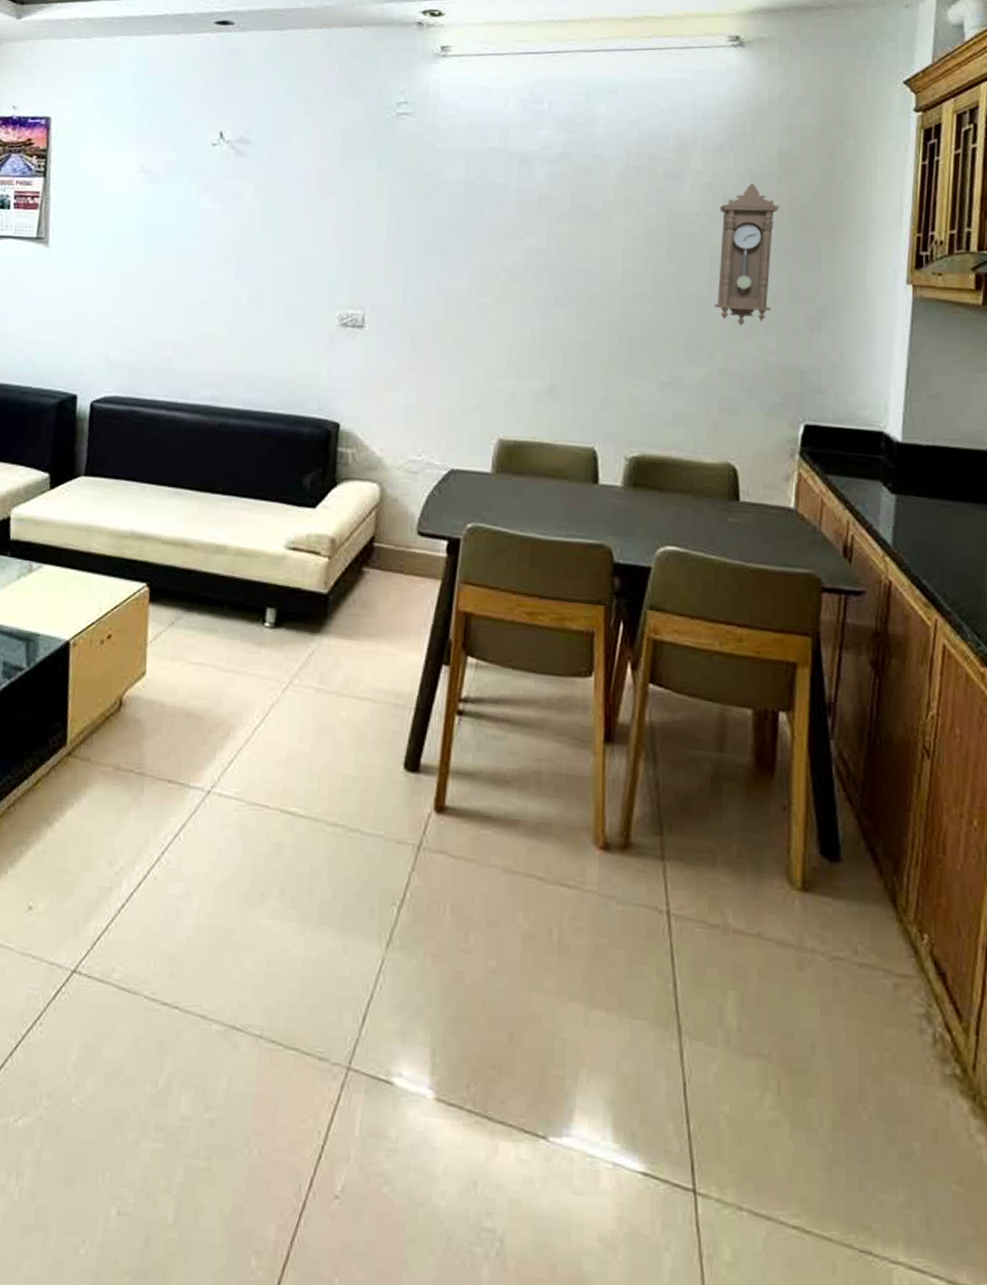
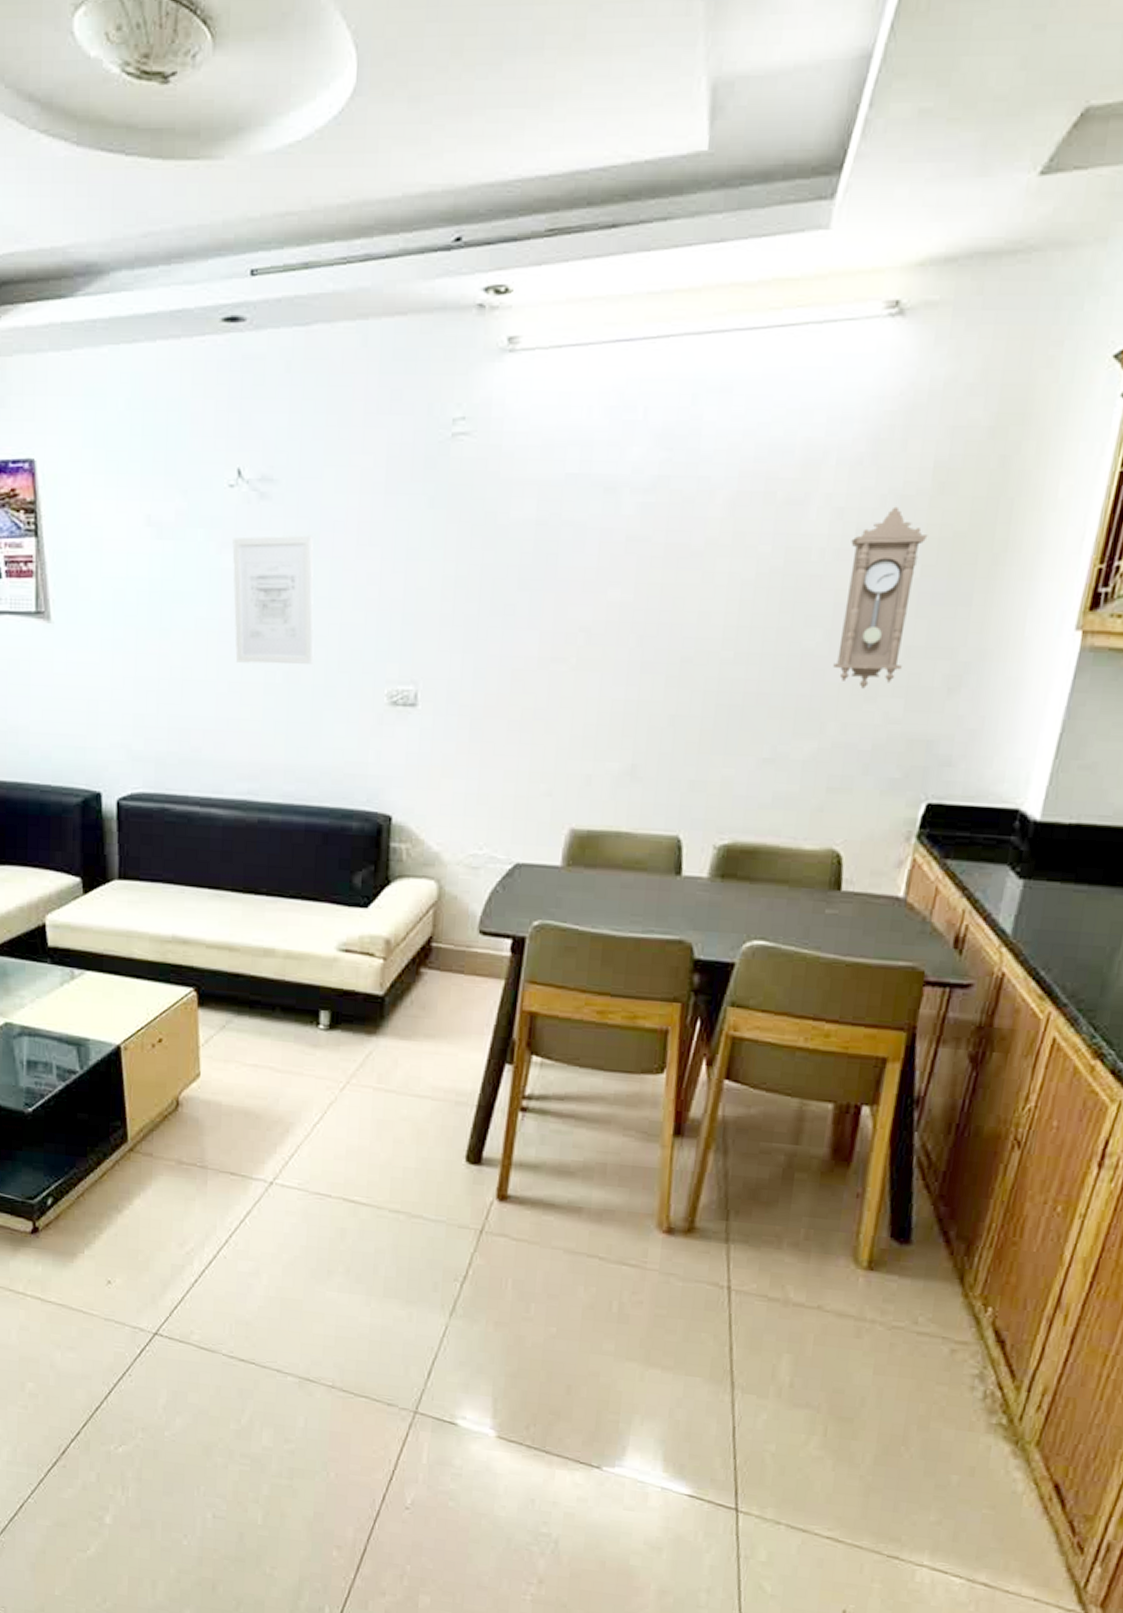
wall art: none [208,184,280,290] -> present [232,535,314,665]

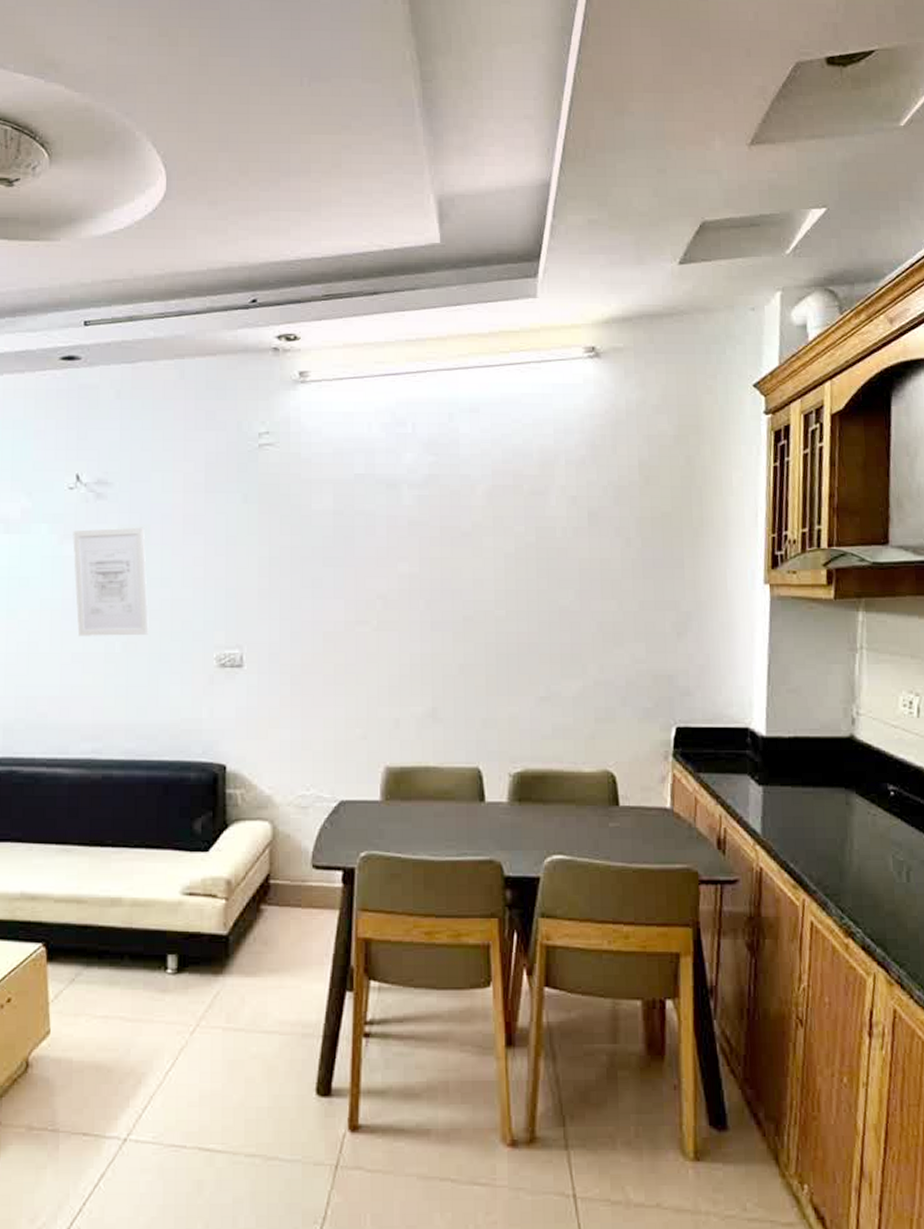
pendulum clock: present [833,506,928,689] -> none [585,494,643,636]

